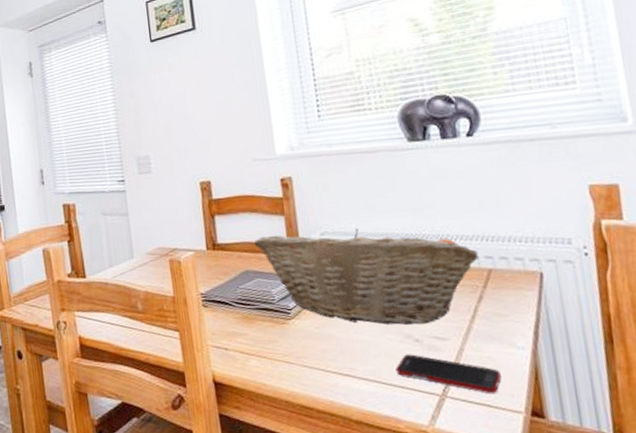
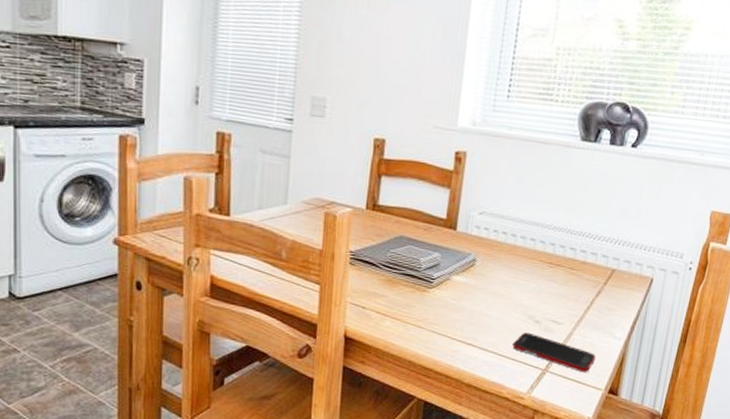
fruit basket: present [254,228,478,325] -> none [414,205,609,309]

